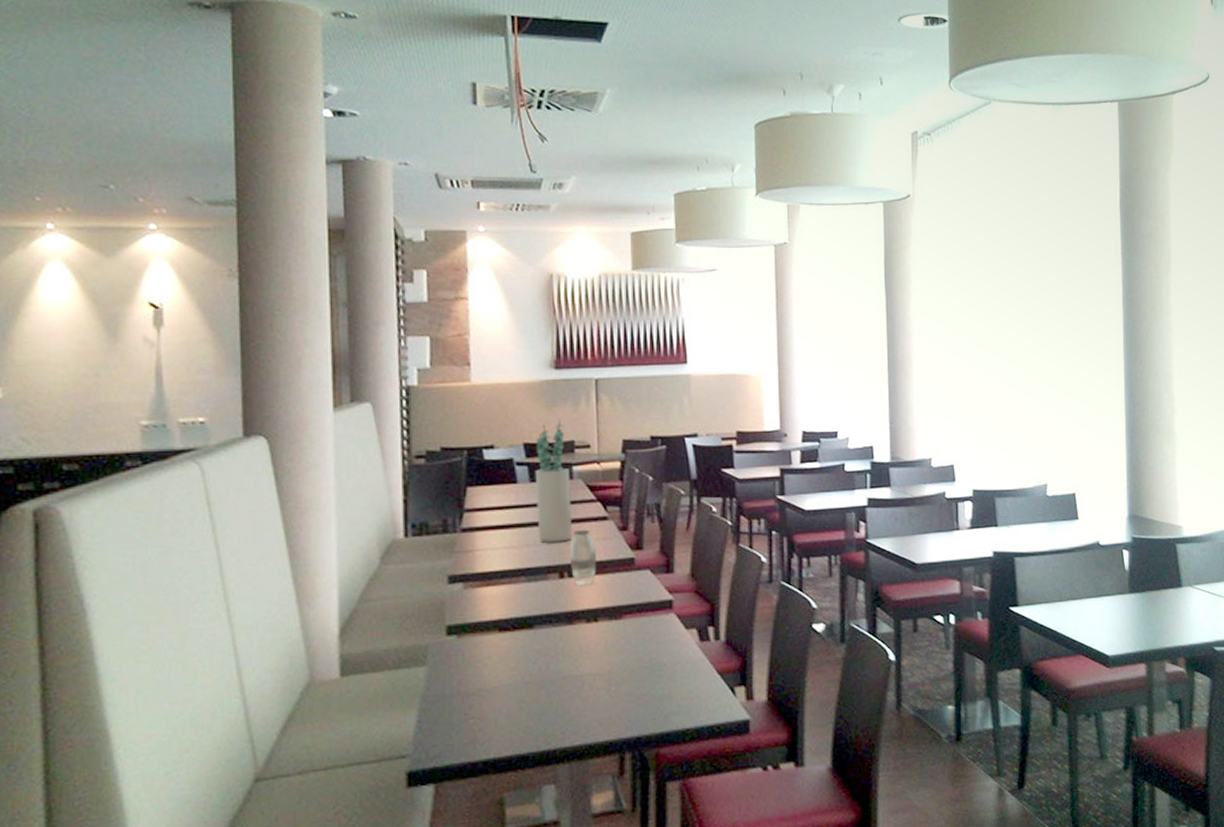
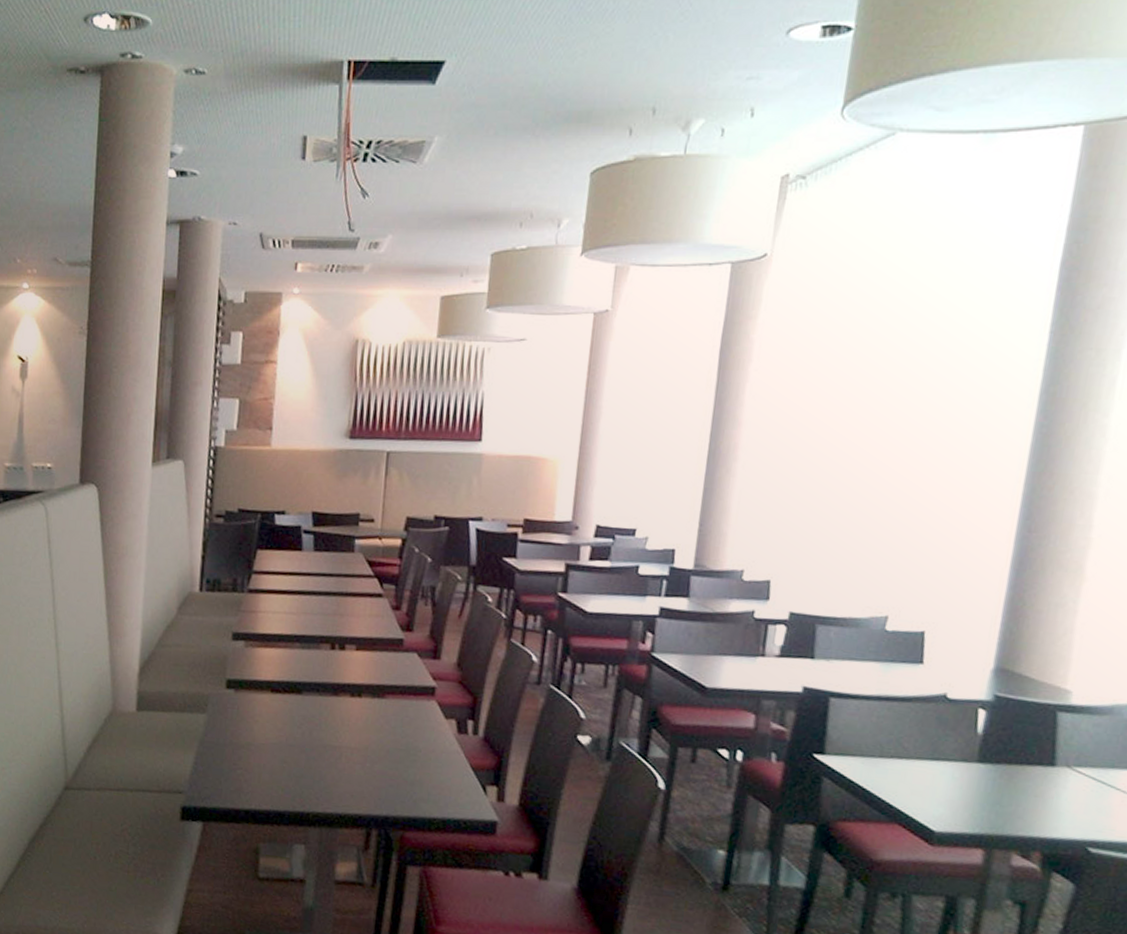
vase: present [535,418,572,543] -> none [316,489,352,614]
vase: present [569,529,596,587] -> none [342,604,368,661]

